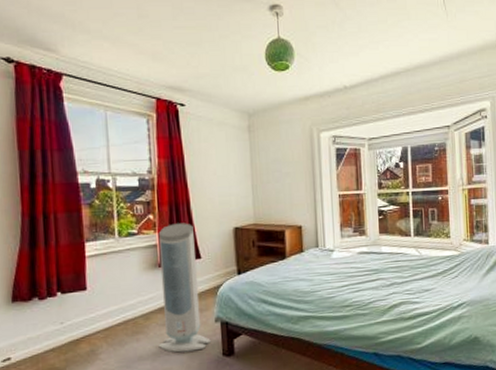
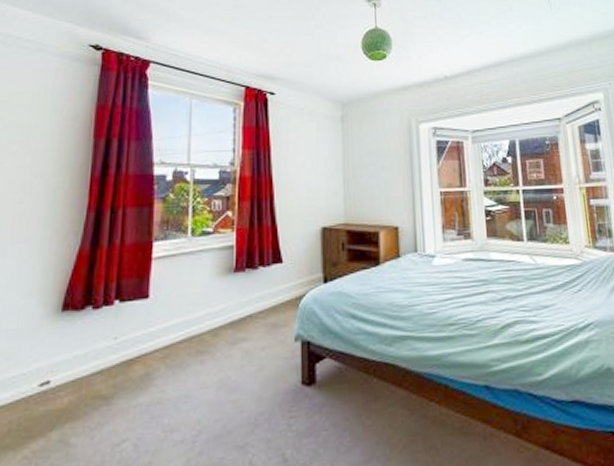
air purifier: present [158,223,211,353] -> none [226,221,288,380]

